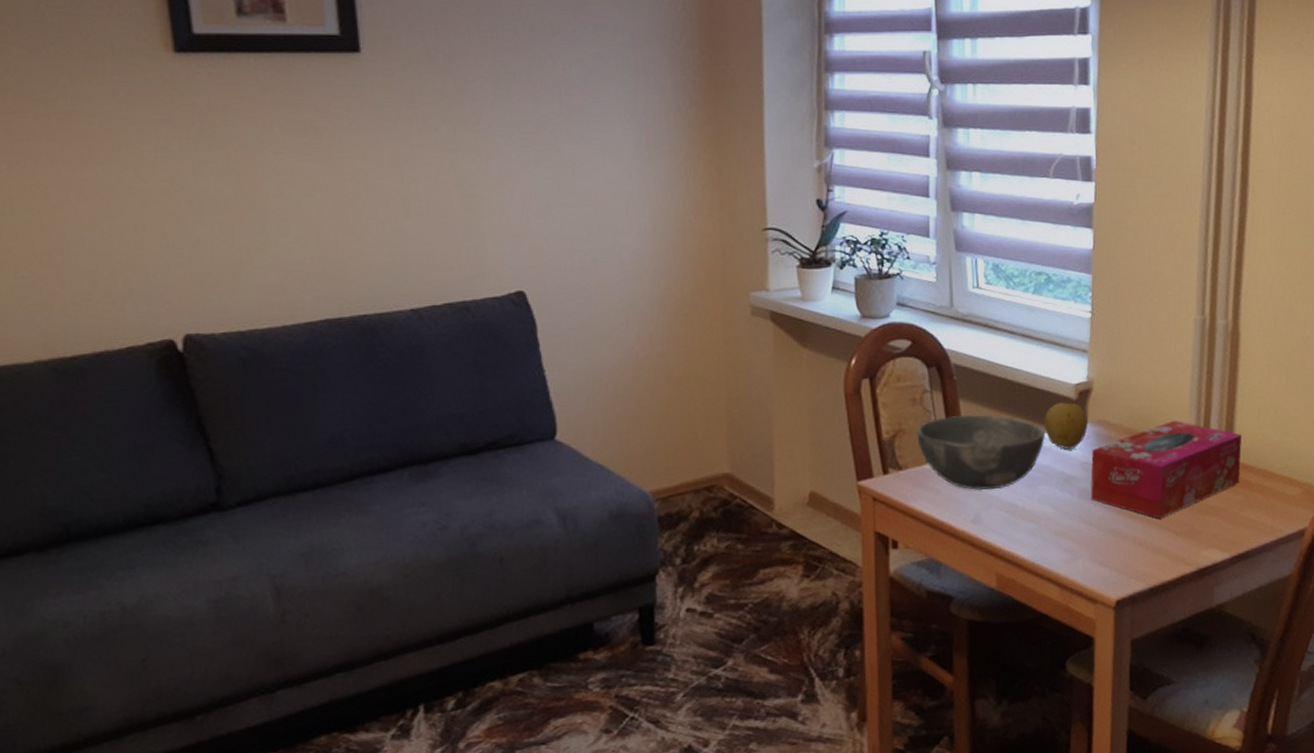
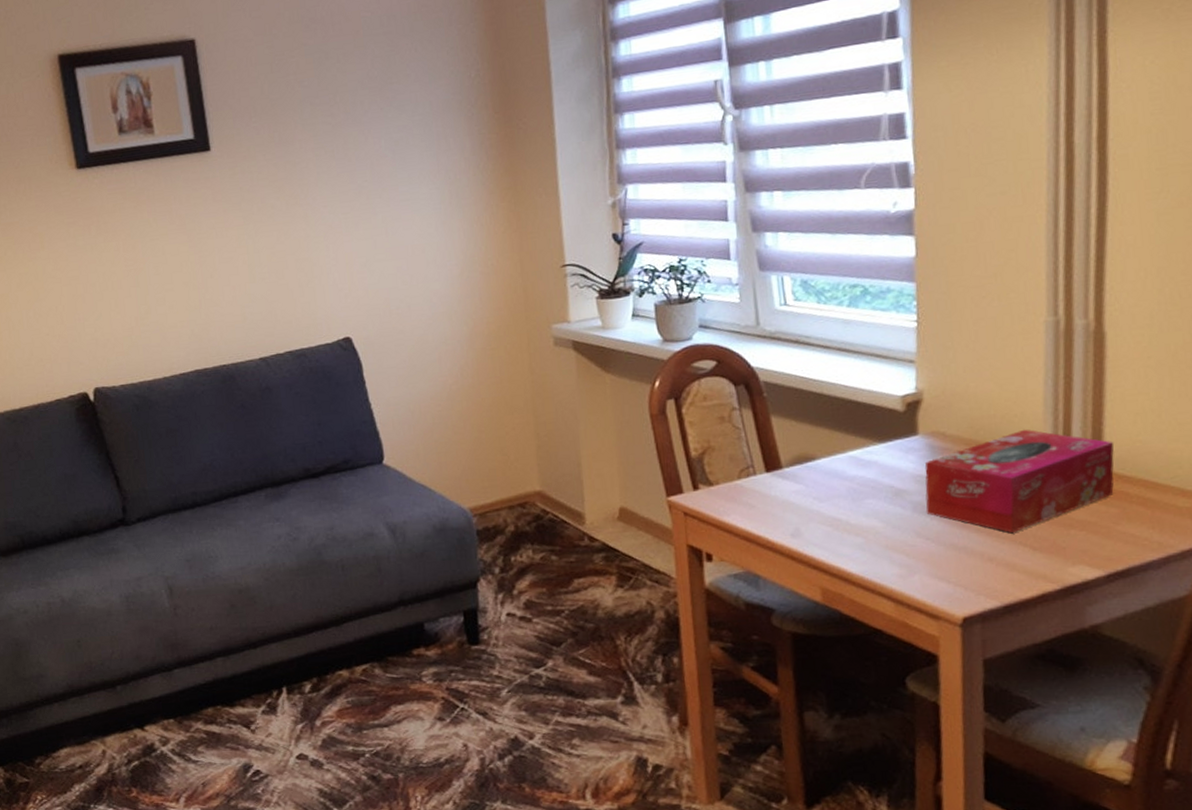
bowl: present [917,414,1045,491] -> none [727,430,870,505]
fruit: present [1044,401,1088,449] -> none [867,414,919,462]

